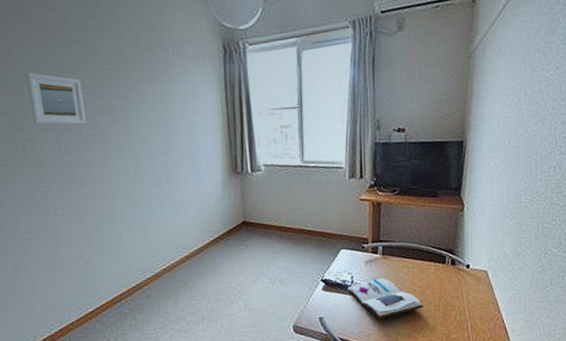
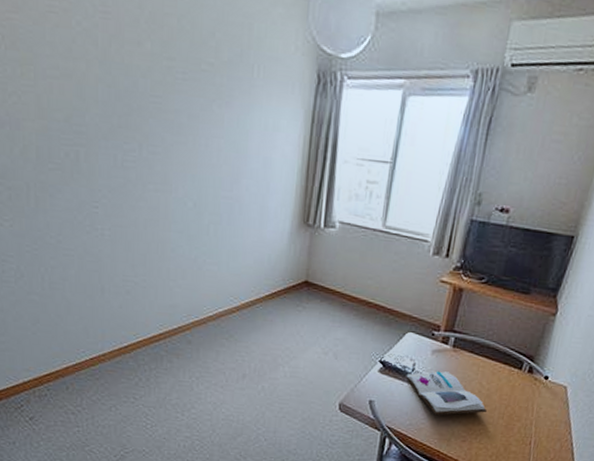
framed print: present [25,72,86,125] -> none [89,67,150,139]

